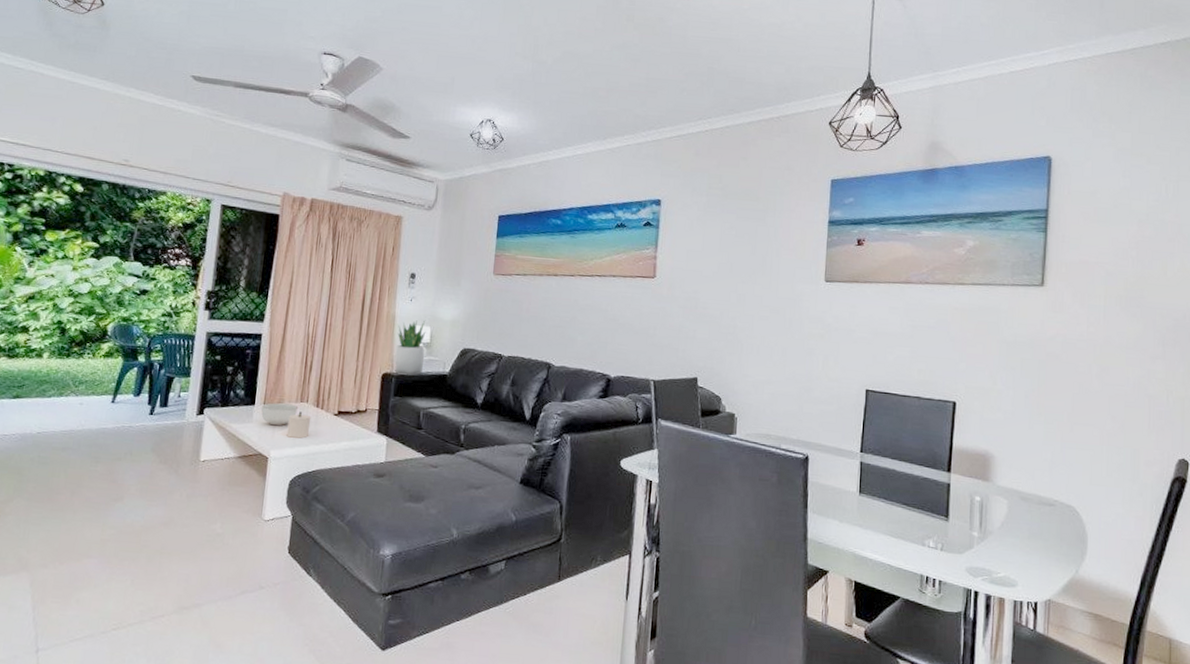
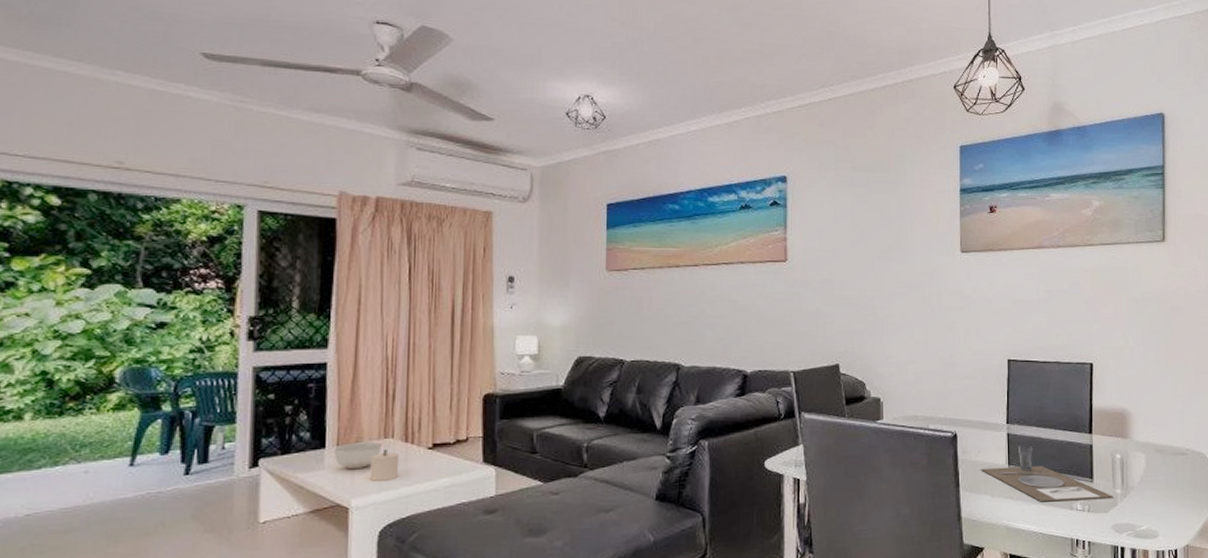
planter: present [394,320,426,375] -> none [497,328,533,394]
place setting: none [831,474,970,540] -> present [981,444,1114,502]

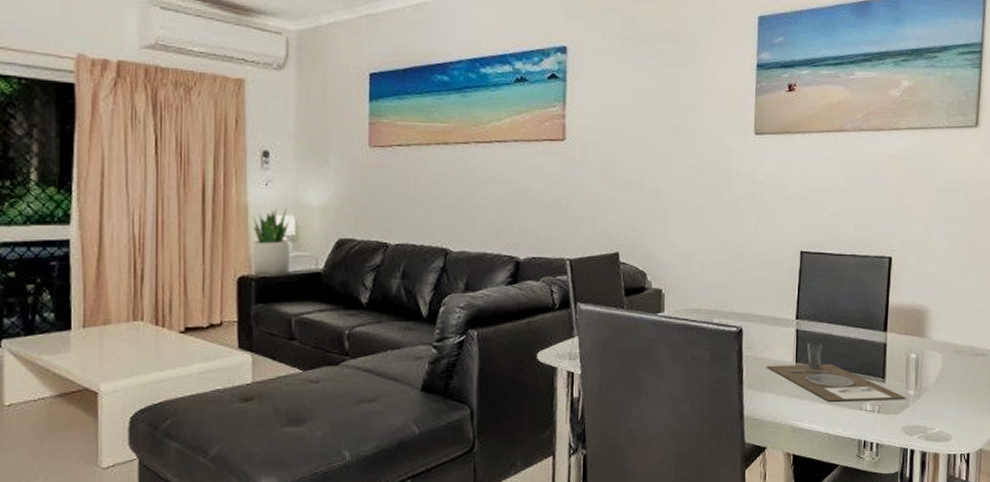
bowl: present [334,442,382,470] -> none [80,324,132,353]
candle: present [370,449,400,483] -> none [119,332,150,367]
planter: none [497,328,533,394] -> present [252,207,290,276]

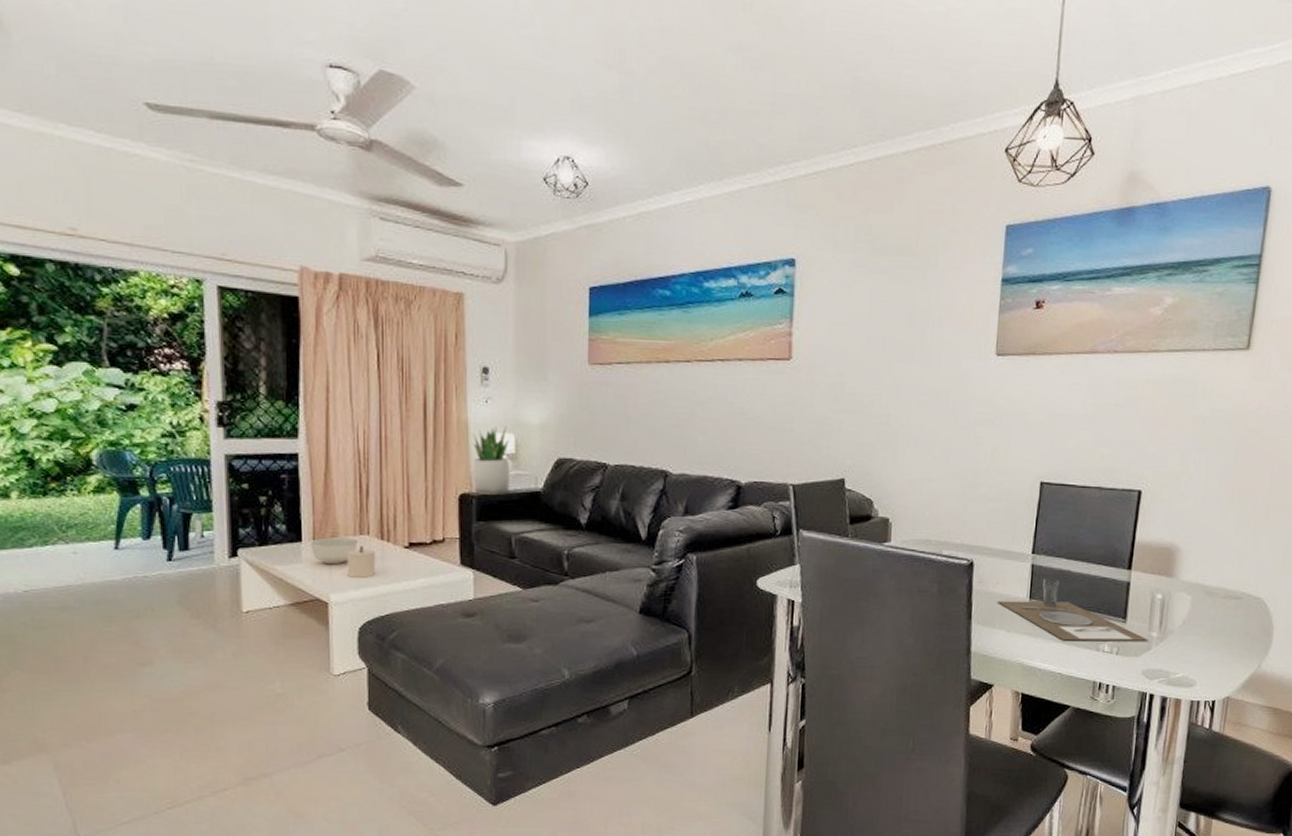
bowl: none [80,324,132,353] -> present [310,537,358,565]
candle: none [119,332,150,367] -> present [347,546,376,579]

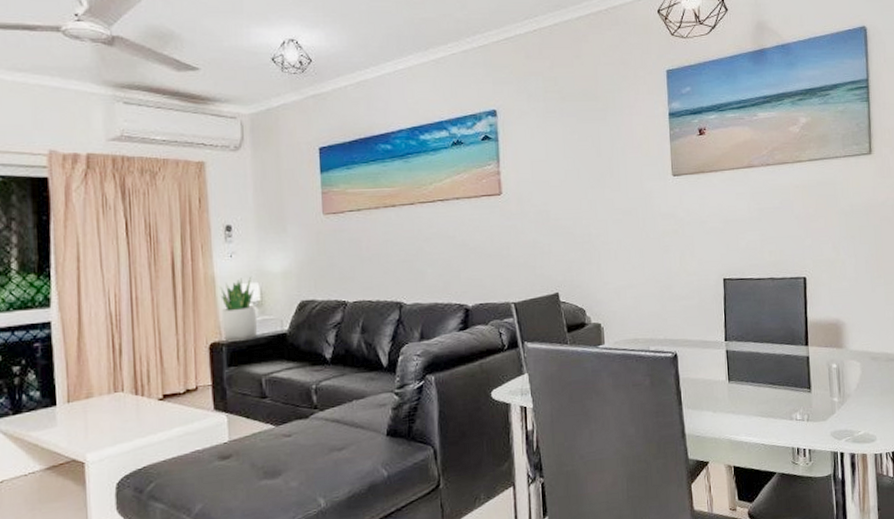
bowl: present [310,537,358,565] -> none [65,396,113,426]
candle: present [347,546,376,579] -> none [102,403,131,436]
place setting: present [998,577,1148,641] -> none [702,360,832,415]

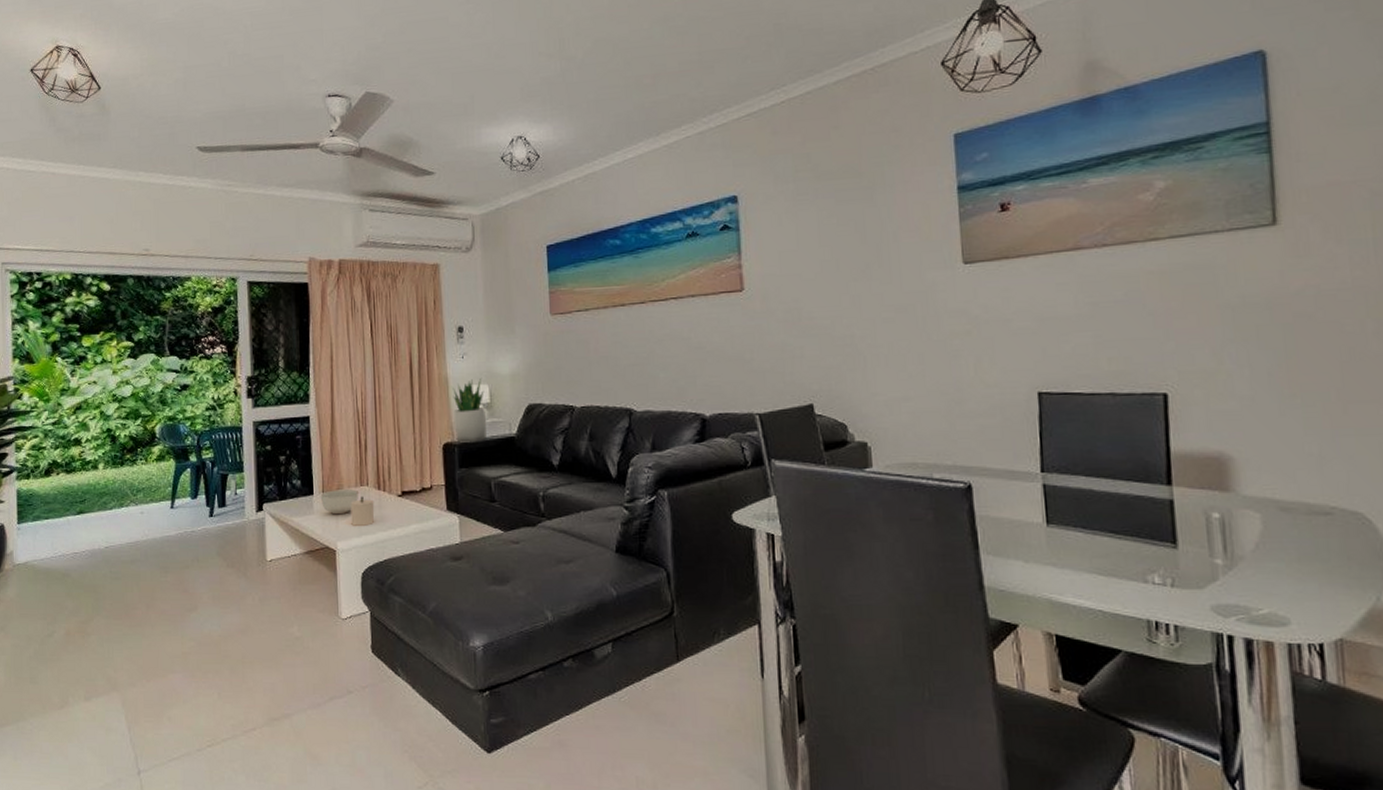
bowl: none [65,396,113,426] -> present [320,489,359,515]
candle: none [102,403,131,436] -> present [350,496,375,527]

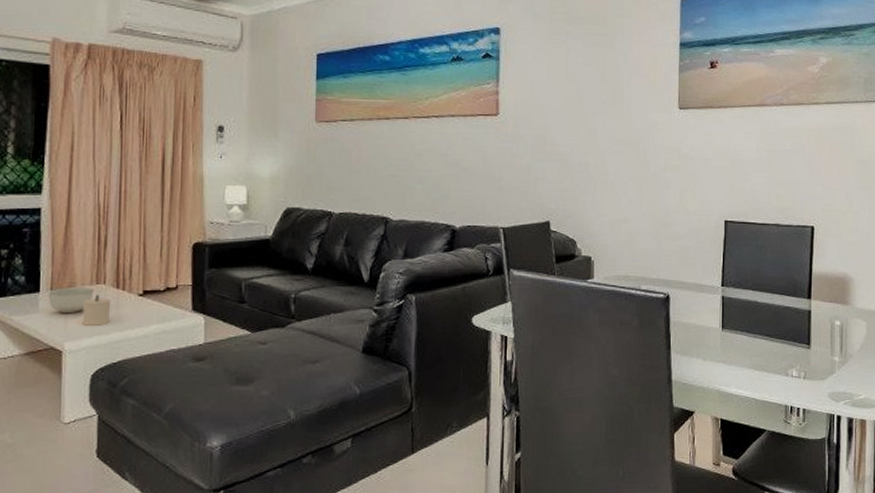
planter: present [452,377,486,443] -> none [206,178,242,243]

